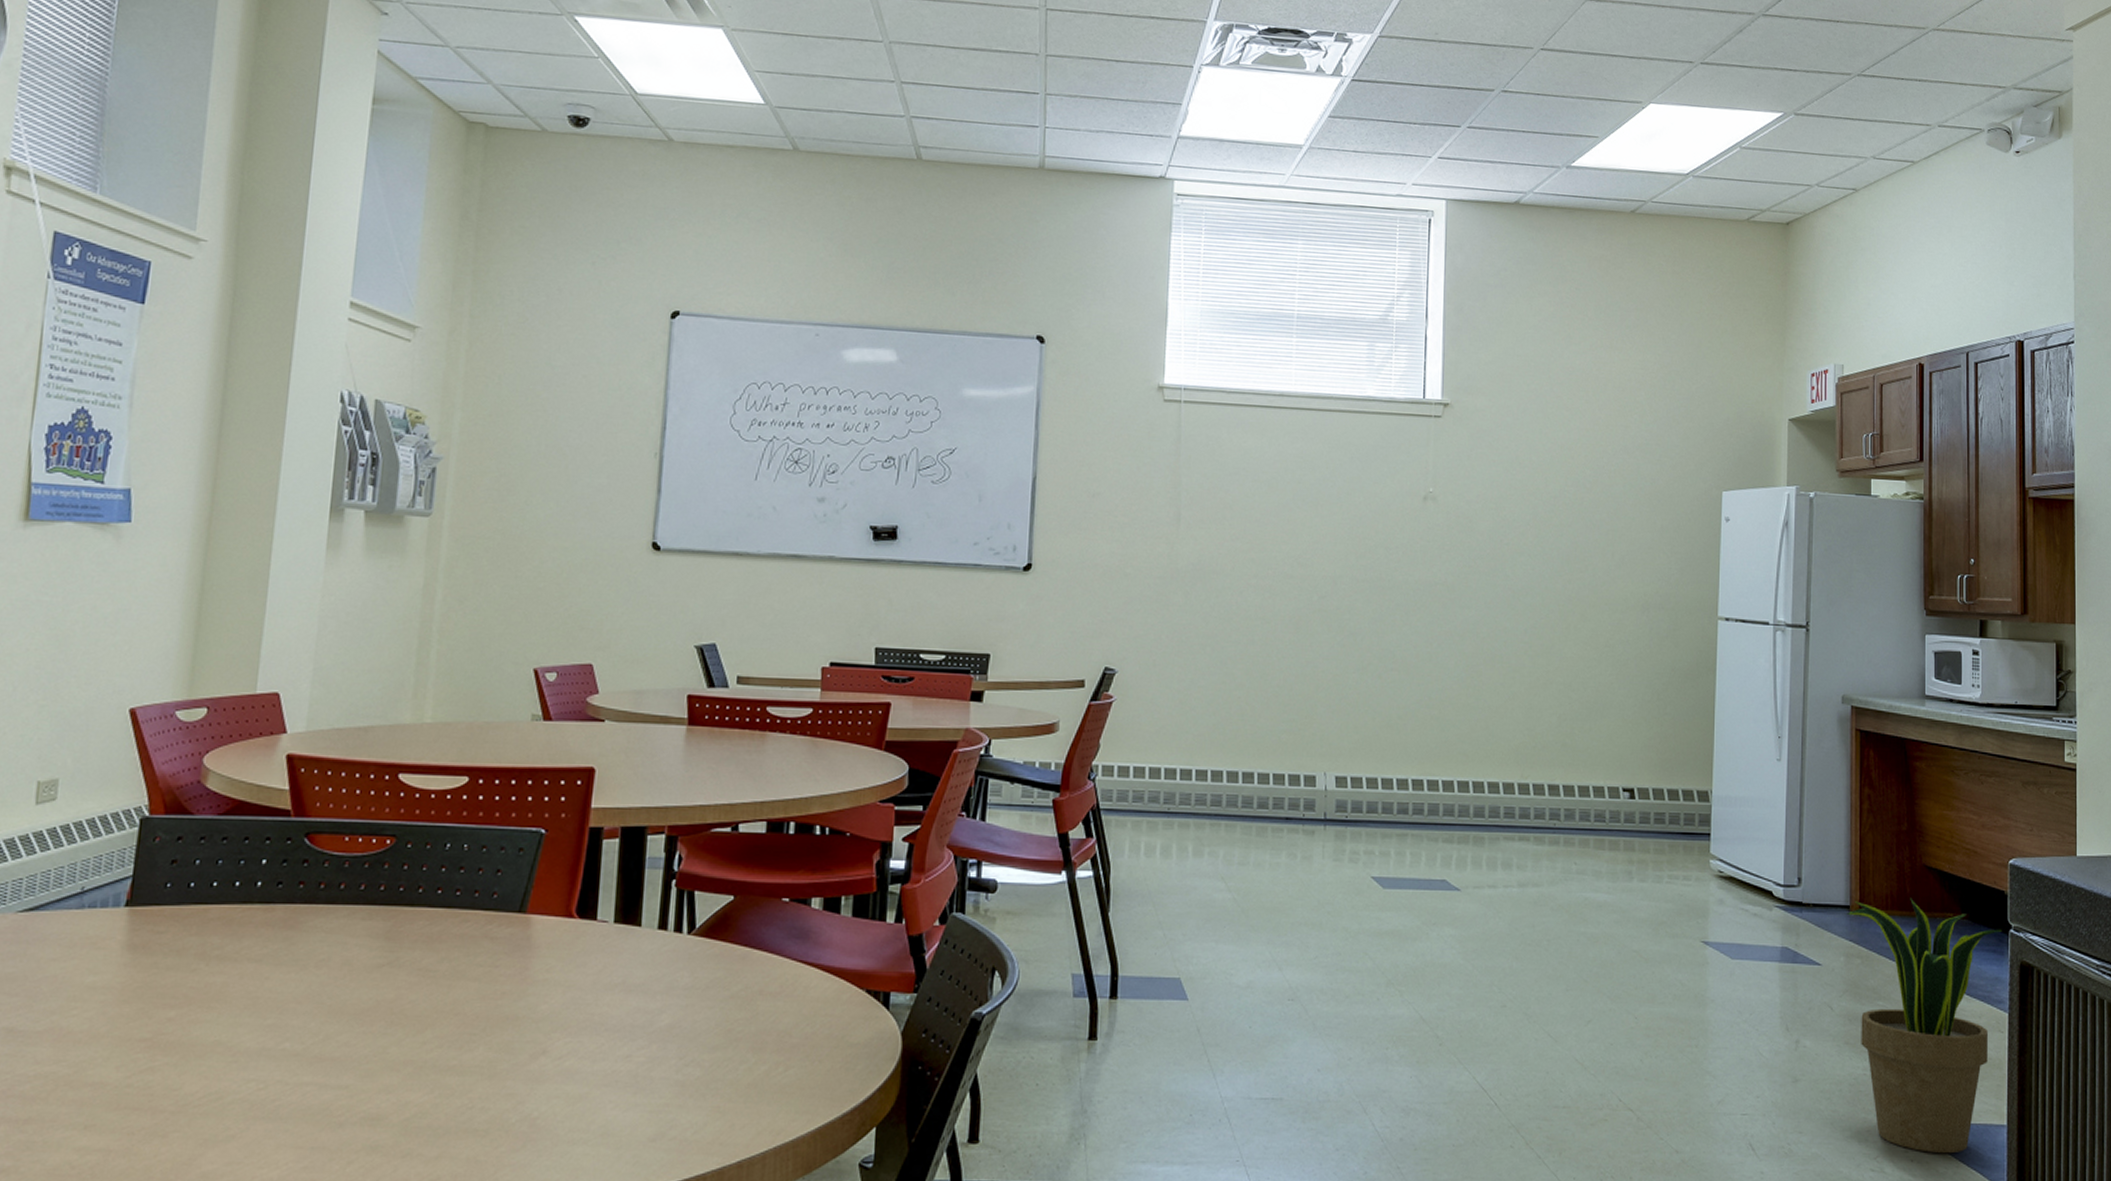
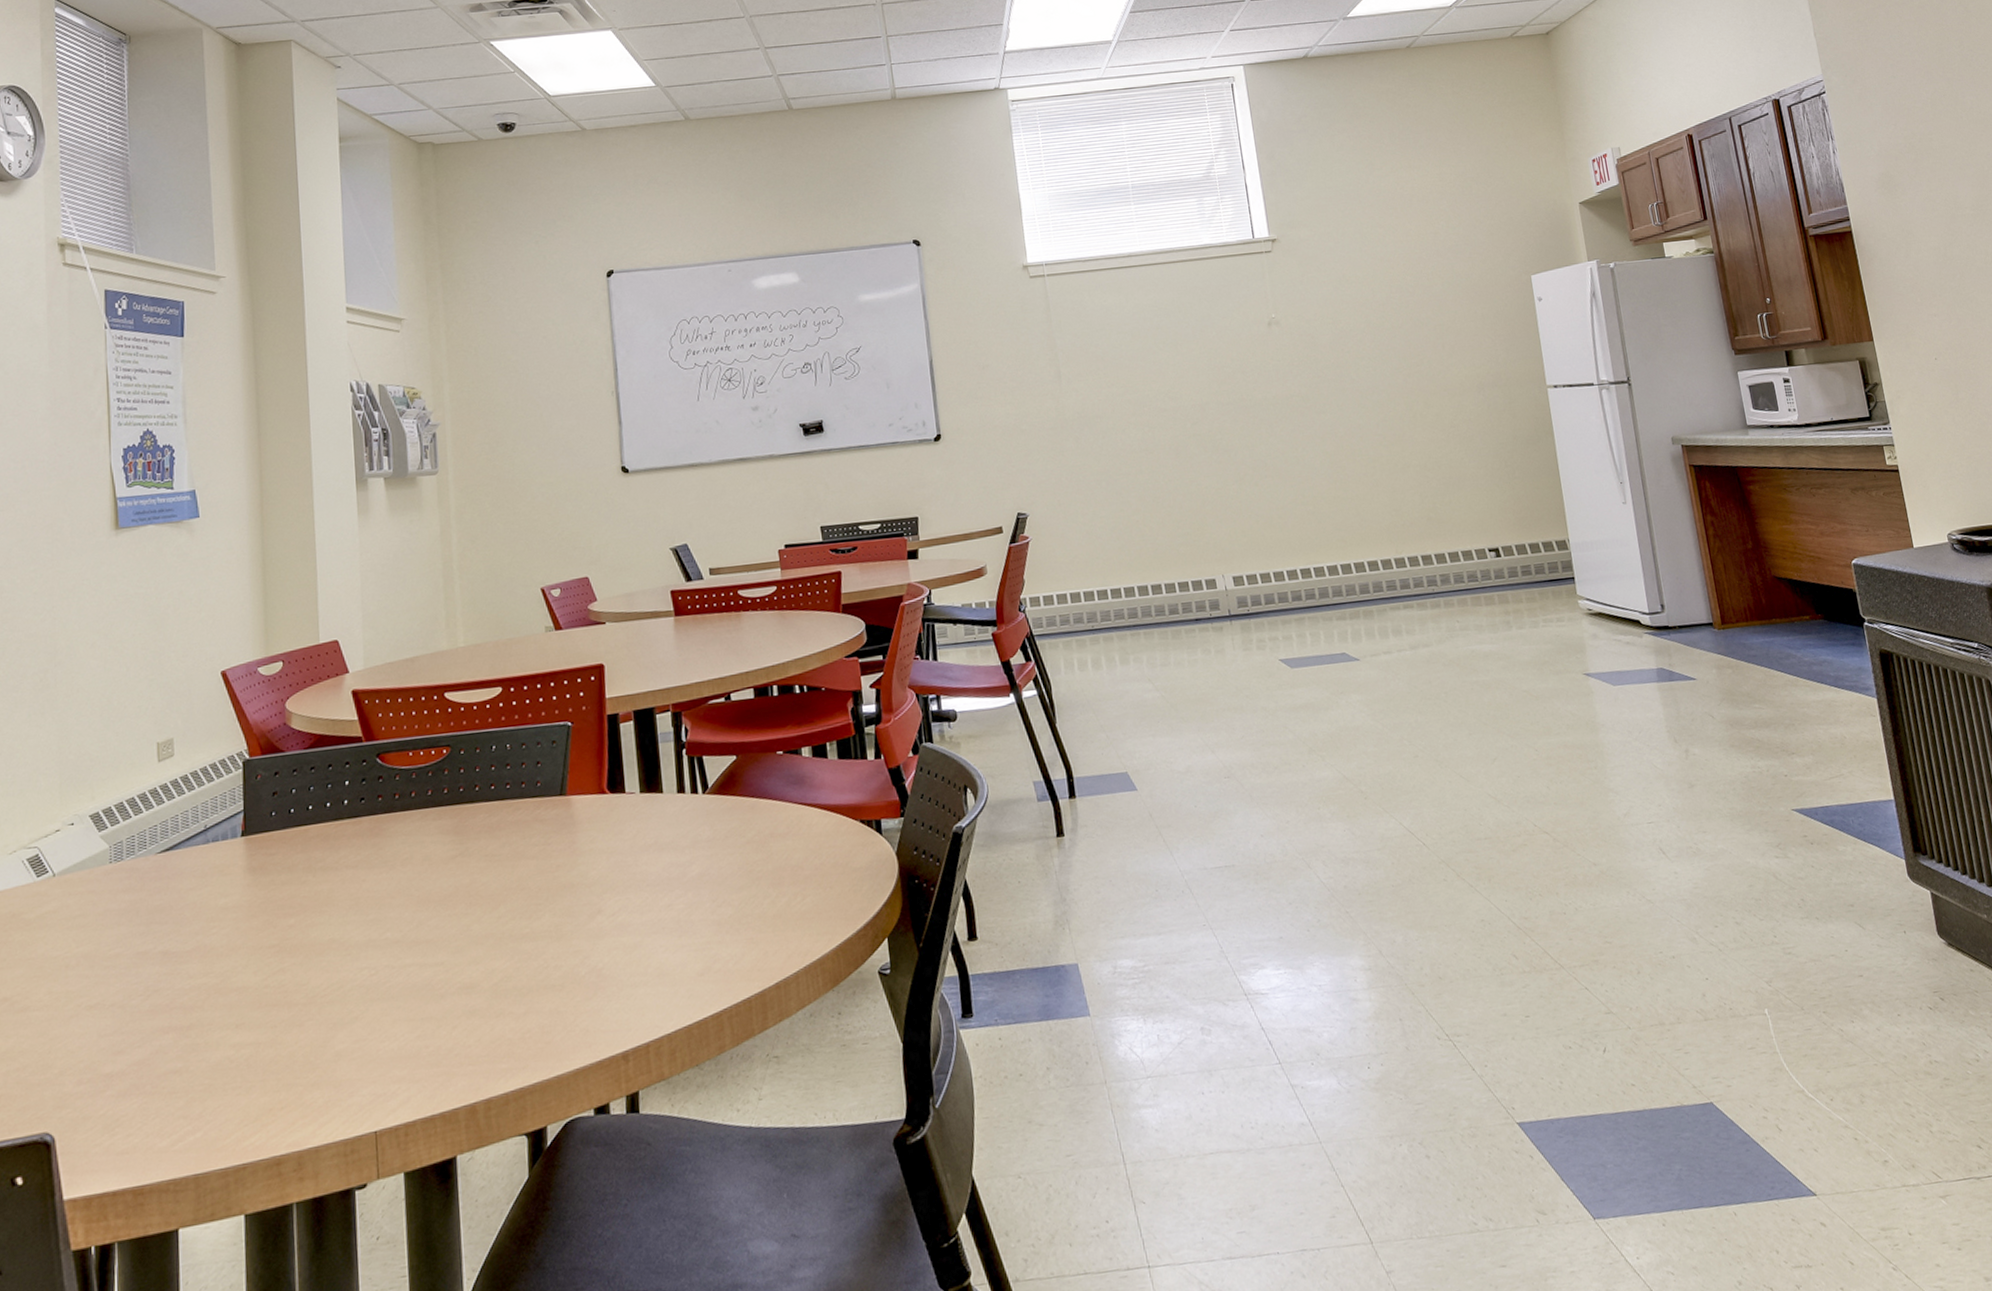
potted plant: present [1847,898,2002,1154] -> none [1711,607,1866,834]

